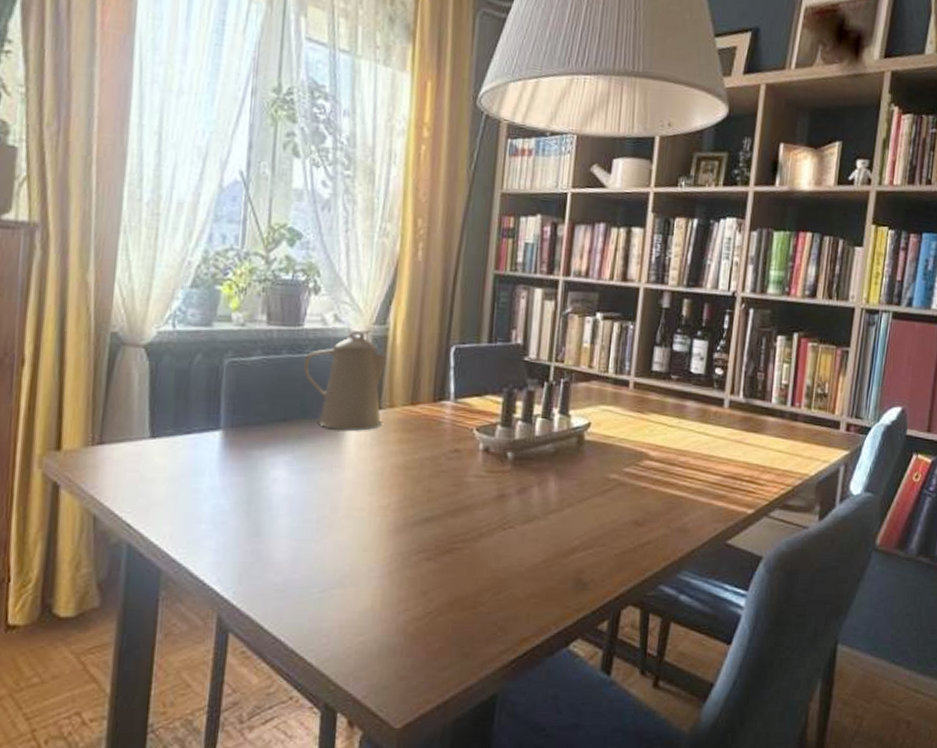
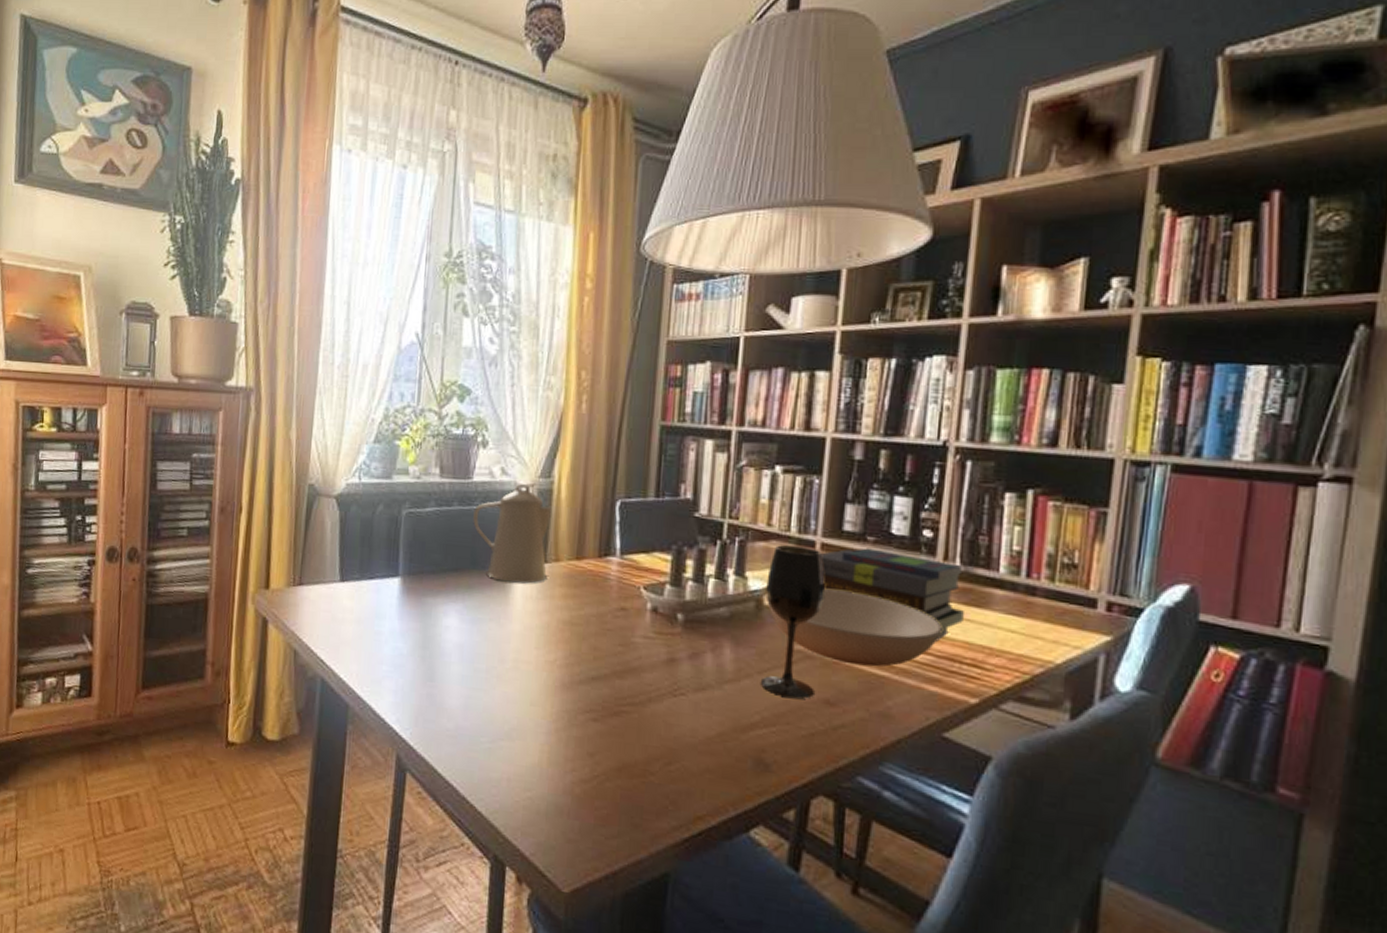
wine glass: none [580,385,637,523] -> present [760,545,825,699]
dish: none [587,422,728,489] -> present [767,588,942,667]
books: none [633,385,745,465] -> present [820,548,964,643]

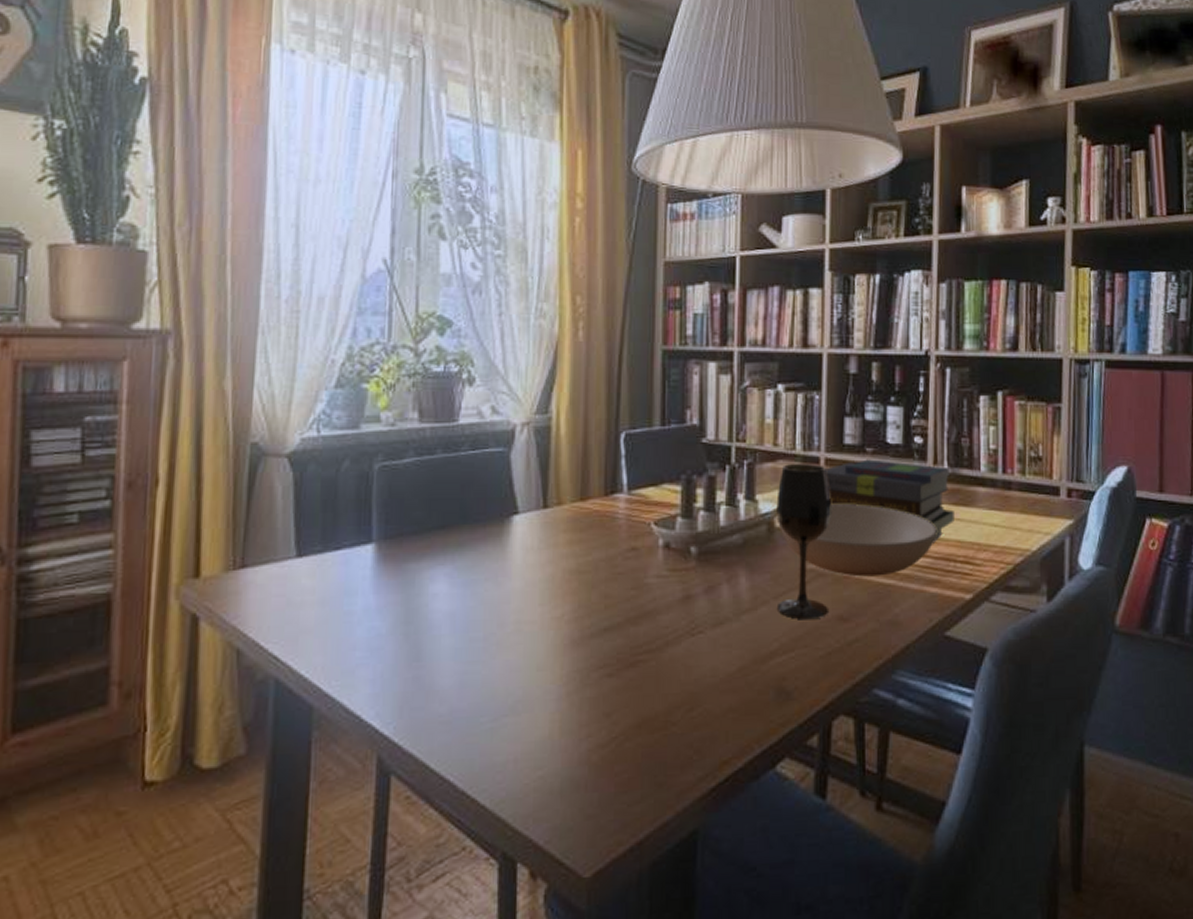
teapot: present [473,484,551,584] -> none [461,423,550,534]

